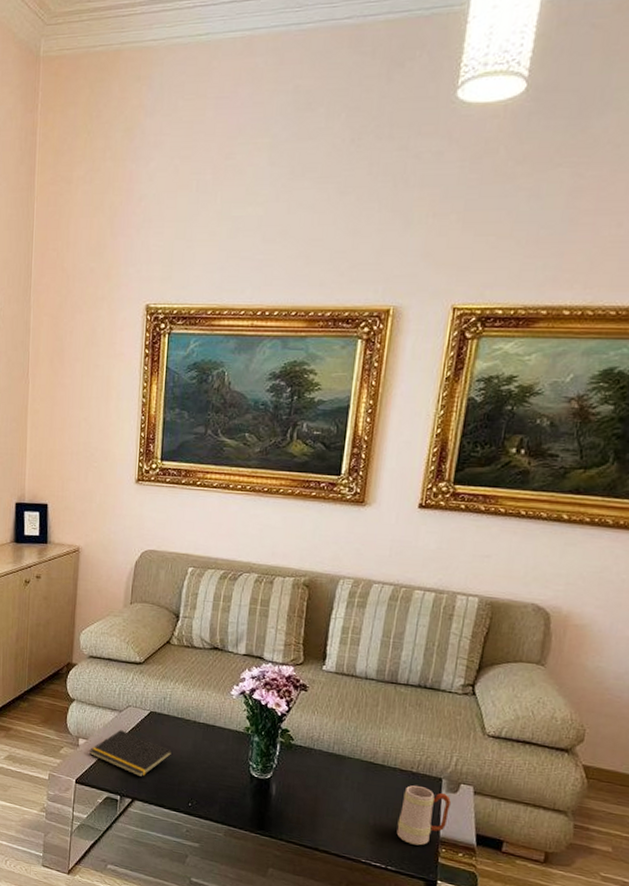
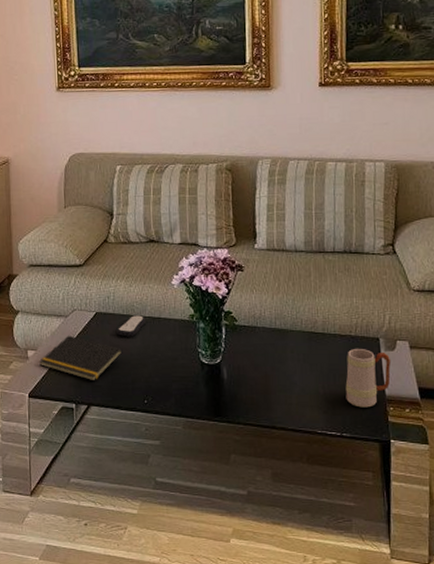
remote control: none [168,719,201,741] -> present [115,315,147,337]

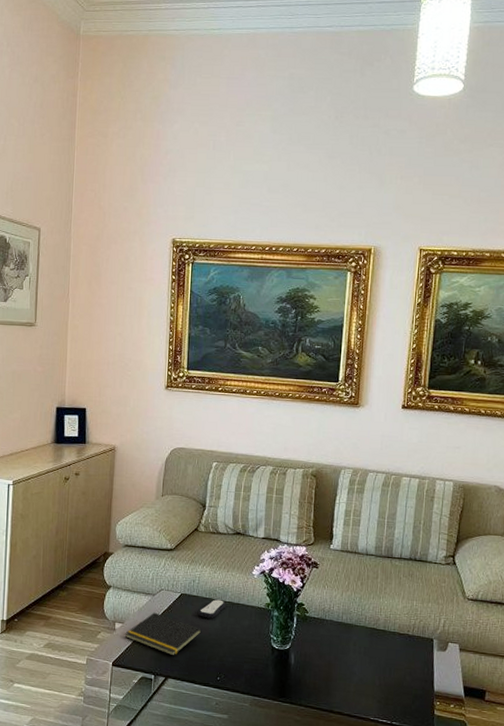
mug: present [345,349,391,408] -> none [398,647,441,701]

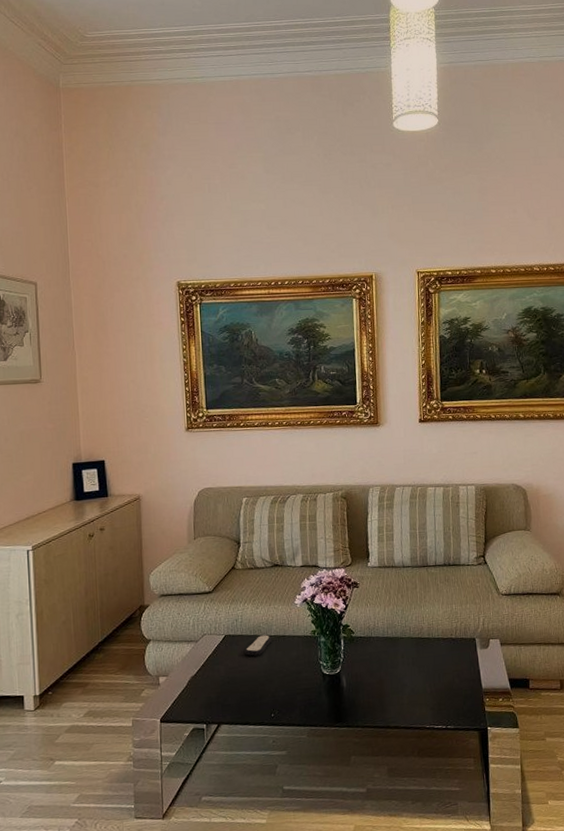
notepad: present [125,612,202,656] -> none [171,659,250,701]

